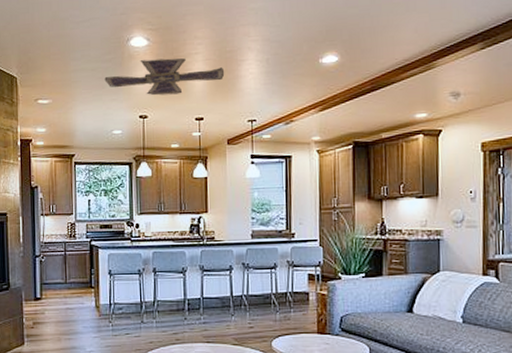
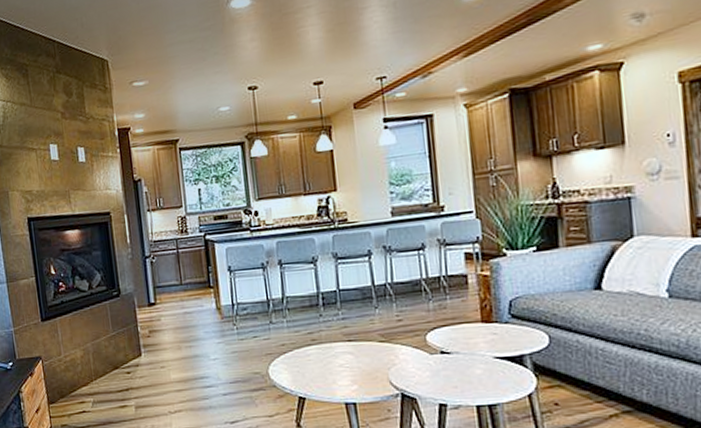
ceiling fan: present [104,58,225,96] -> none [204,14,344,63]

